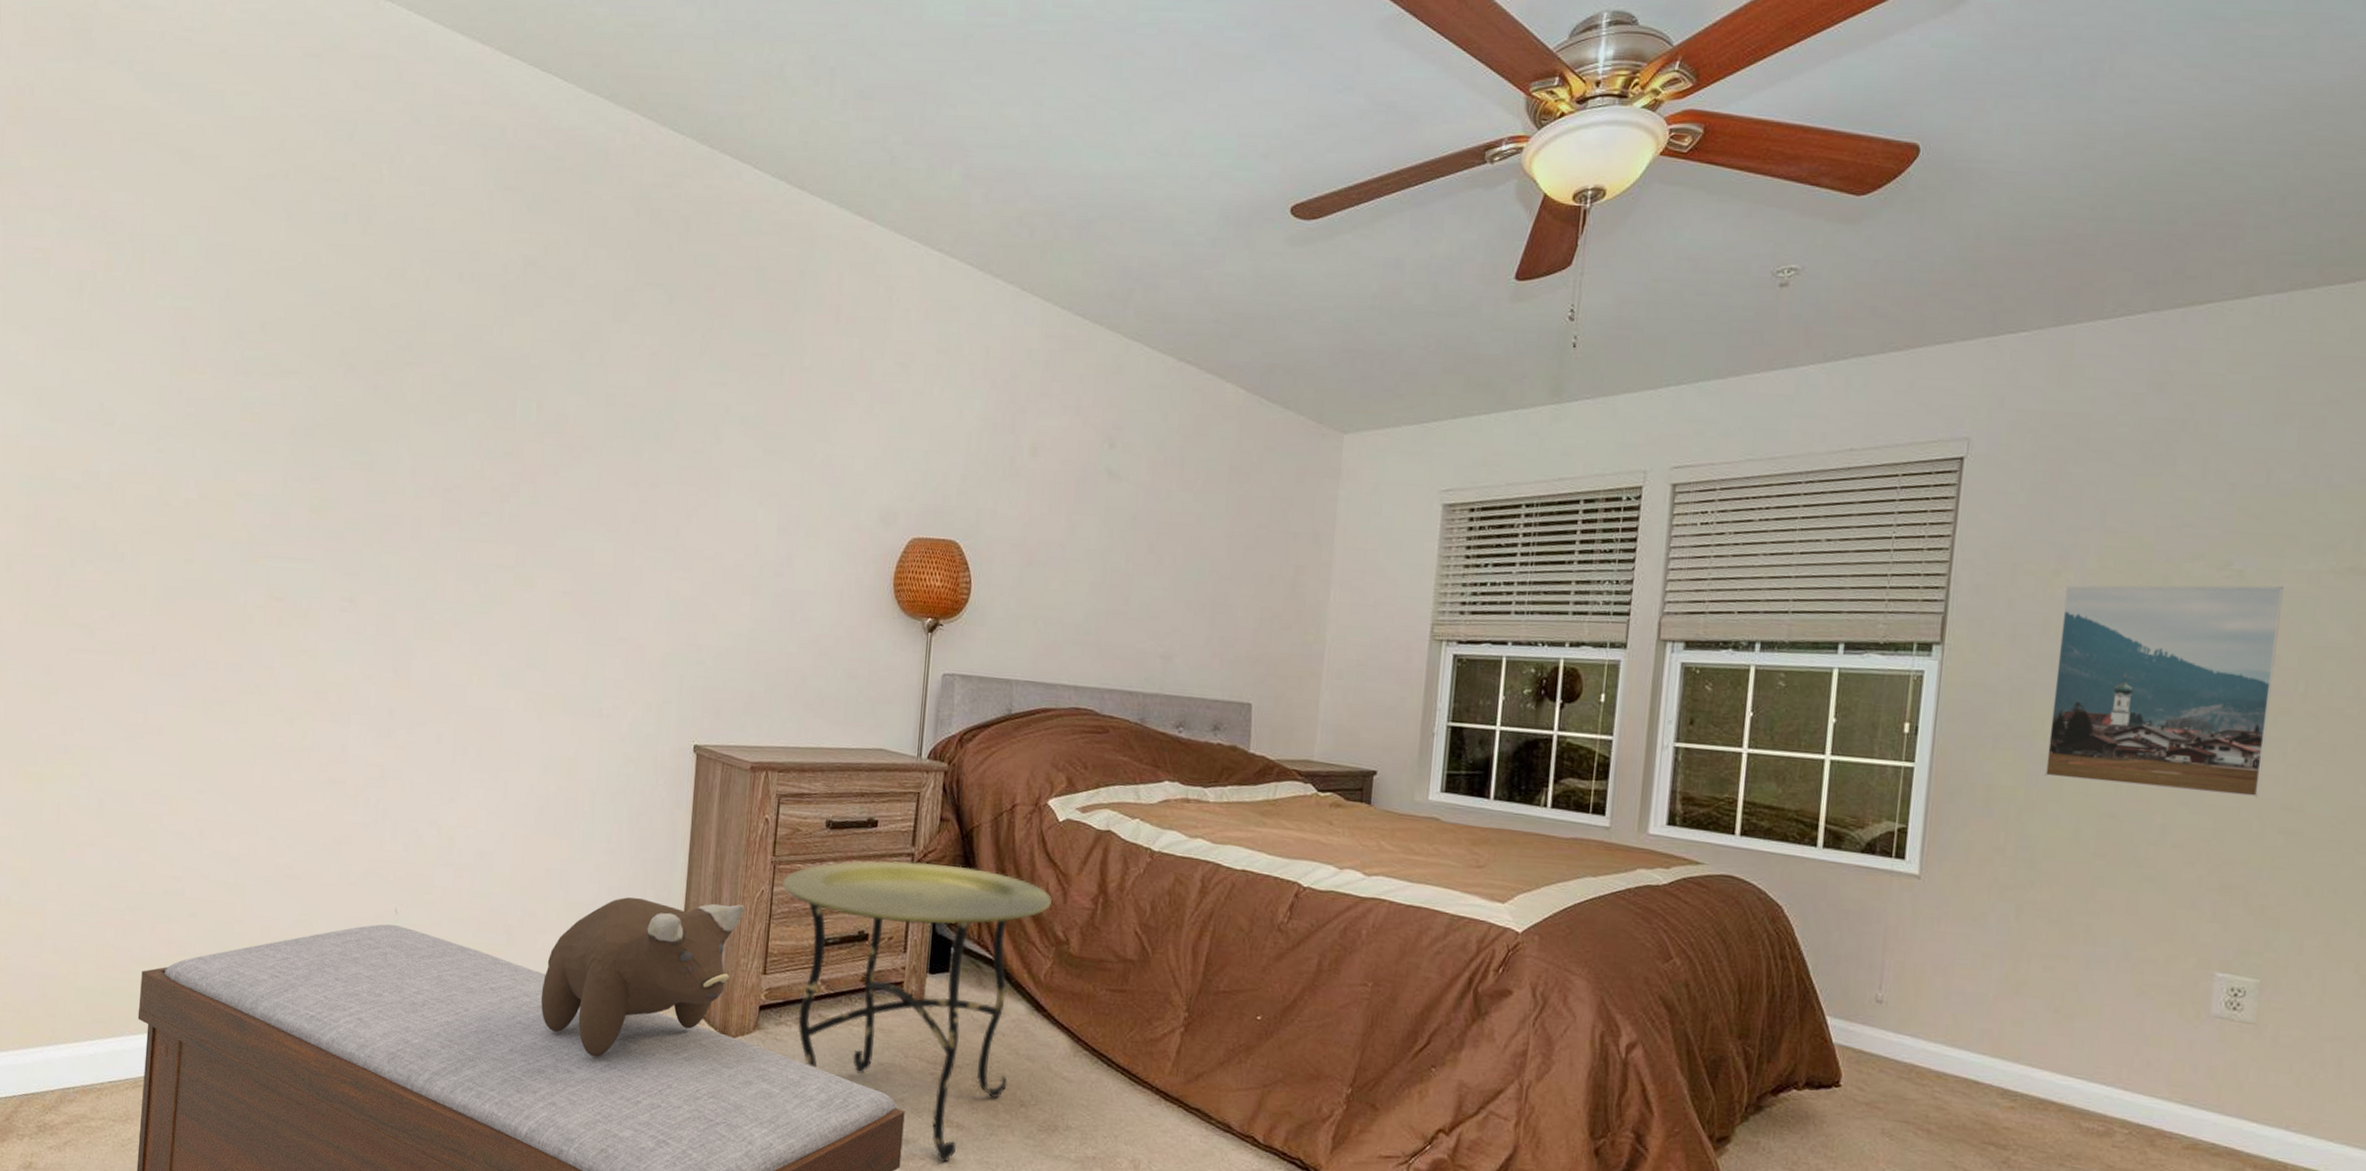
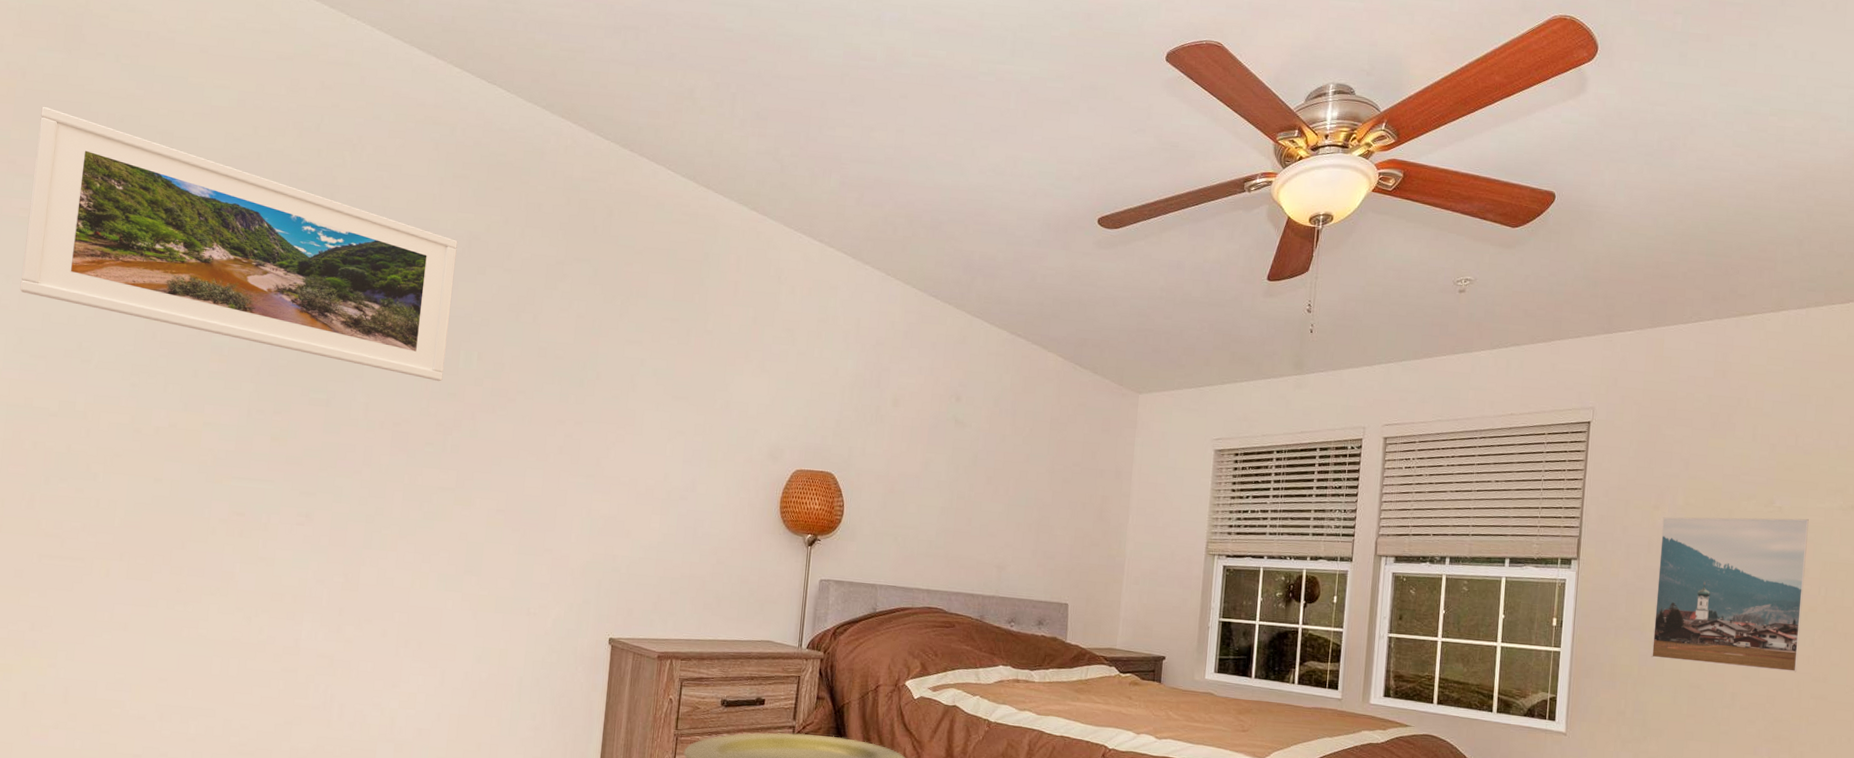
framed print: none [36,126,511,439] -> present [20,106,458,382]

